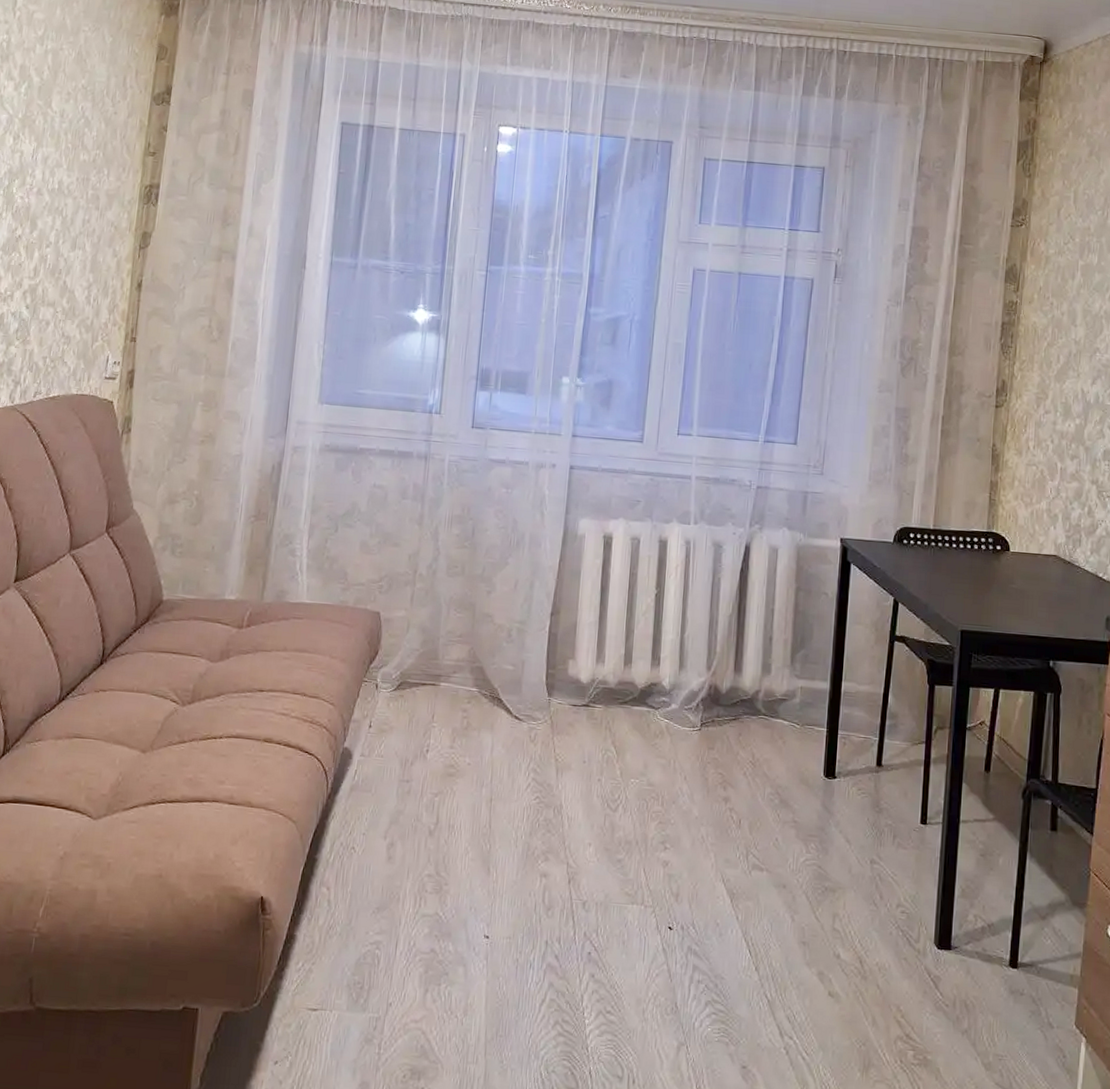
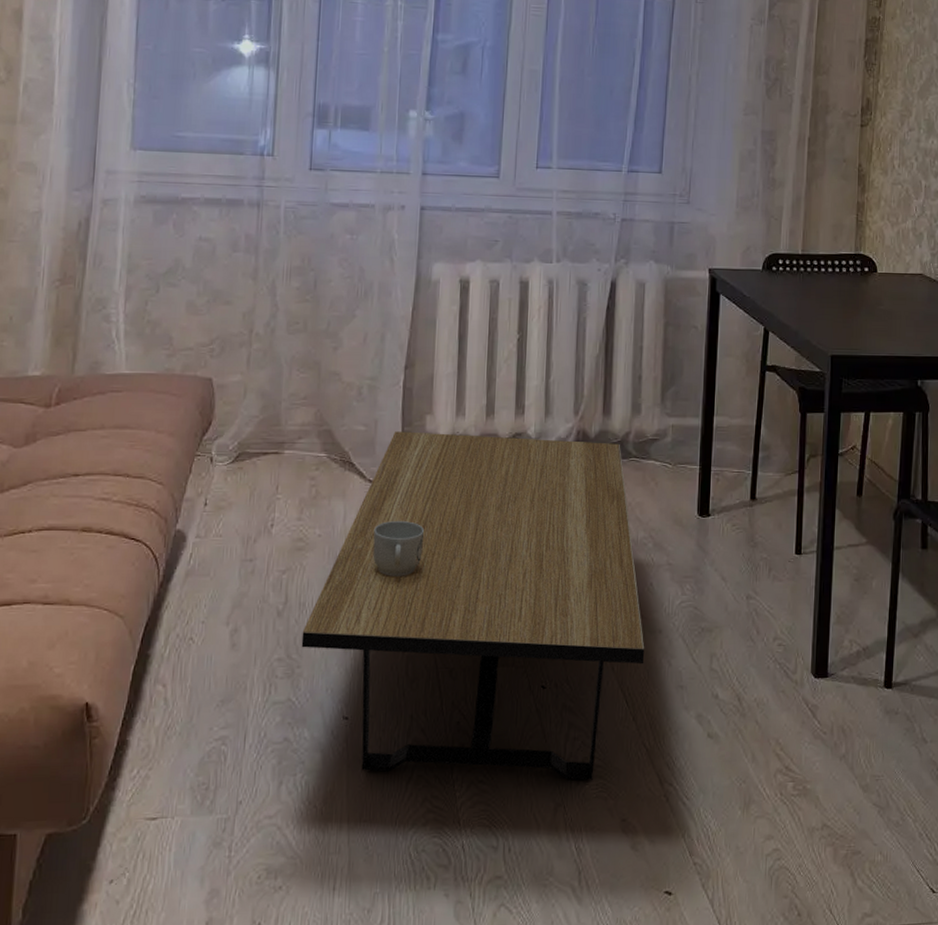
coffee table: none [449,673,769,1024] -> present [301,431,645,780]
mug: none [516,756,564,809] -> present [373,521,425,576]

